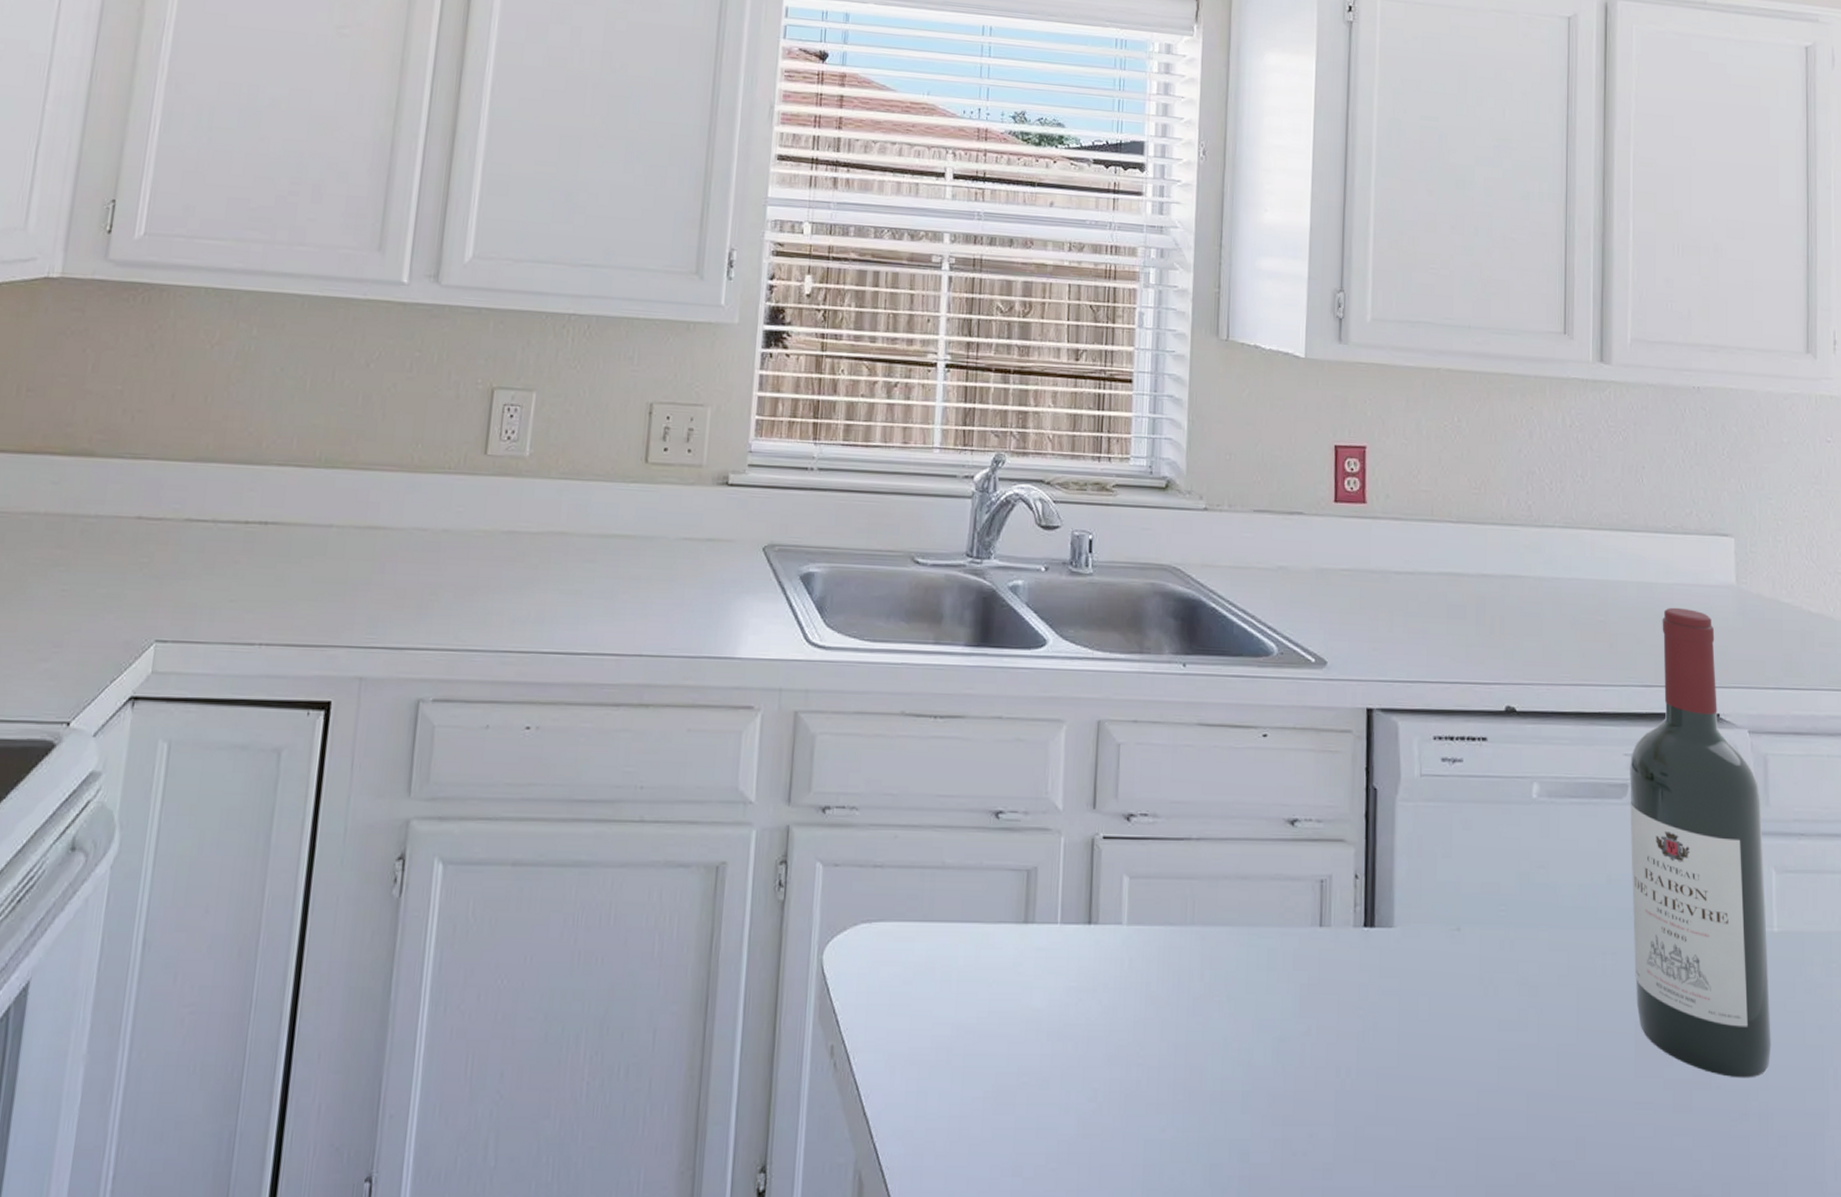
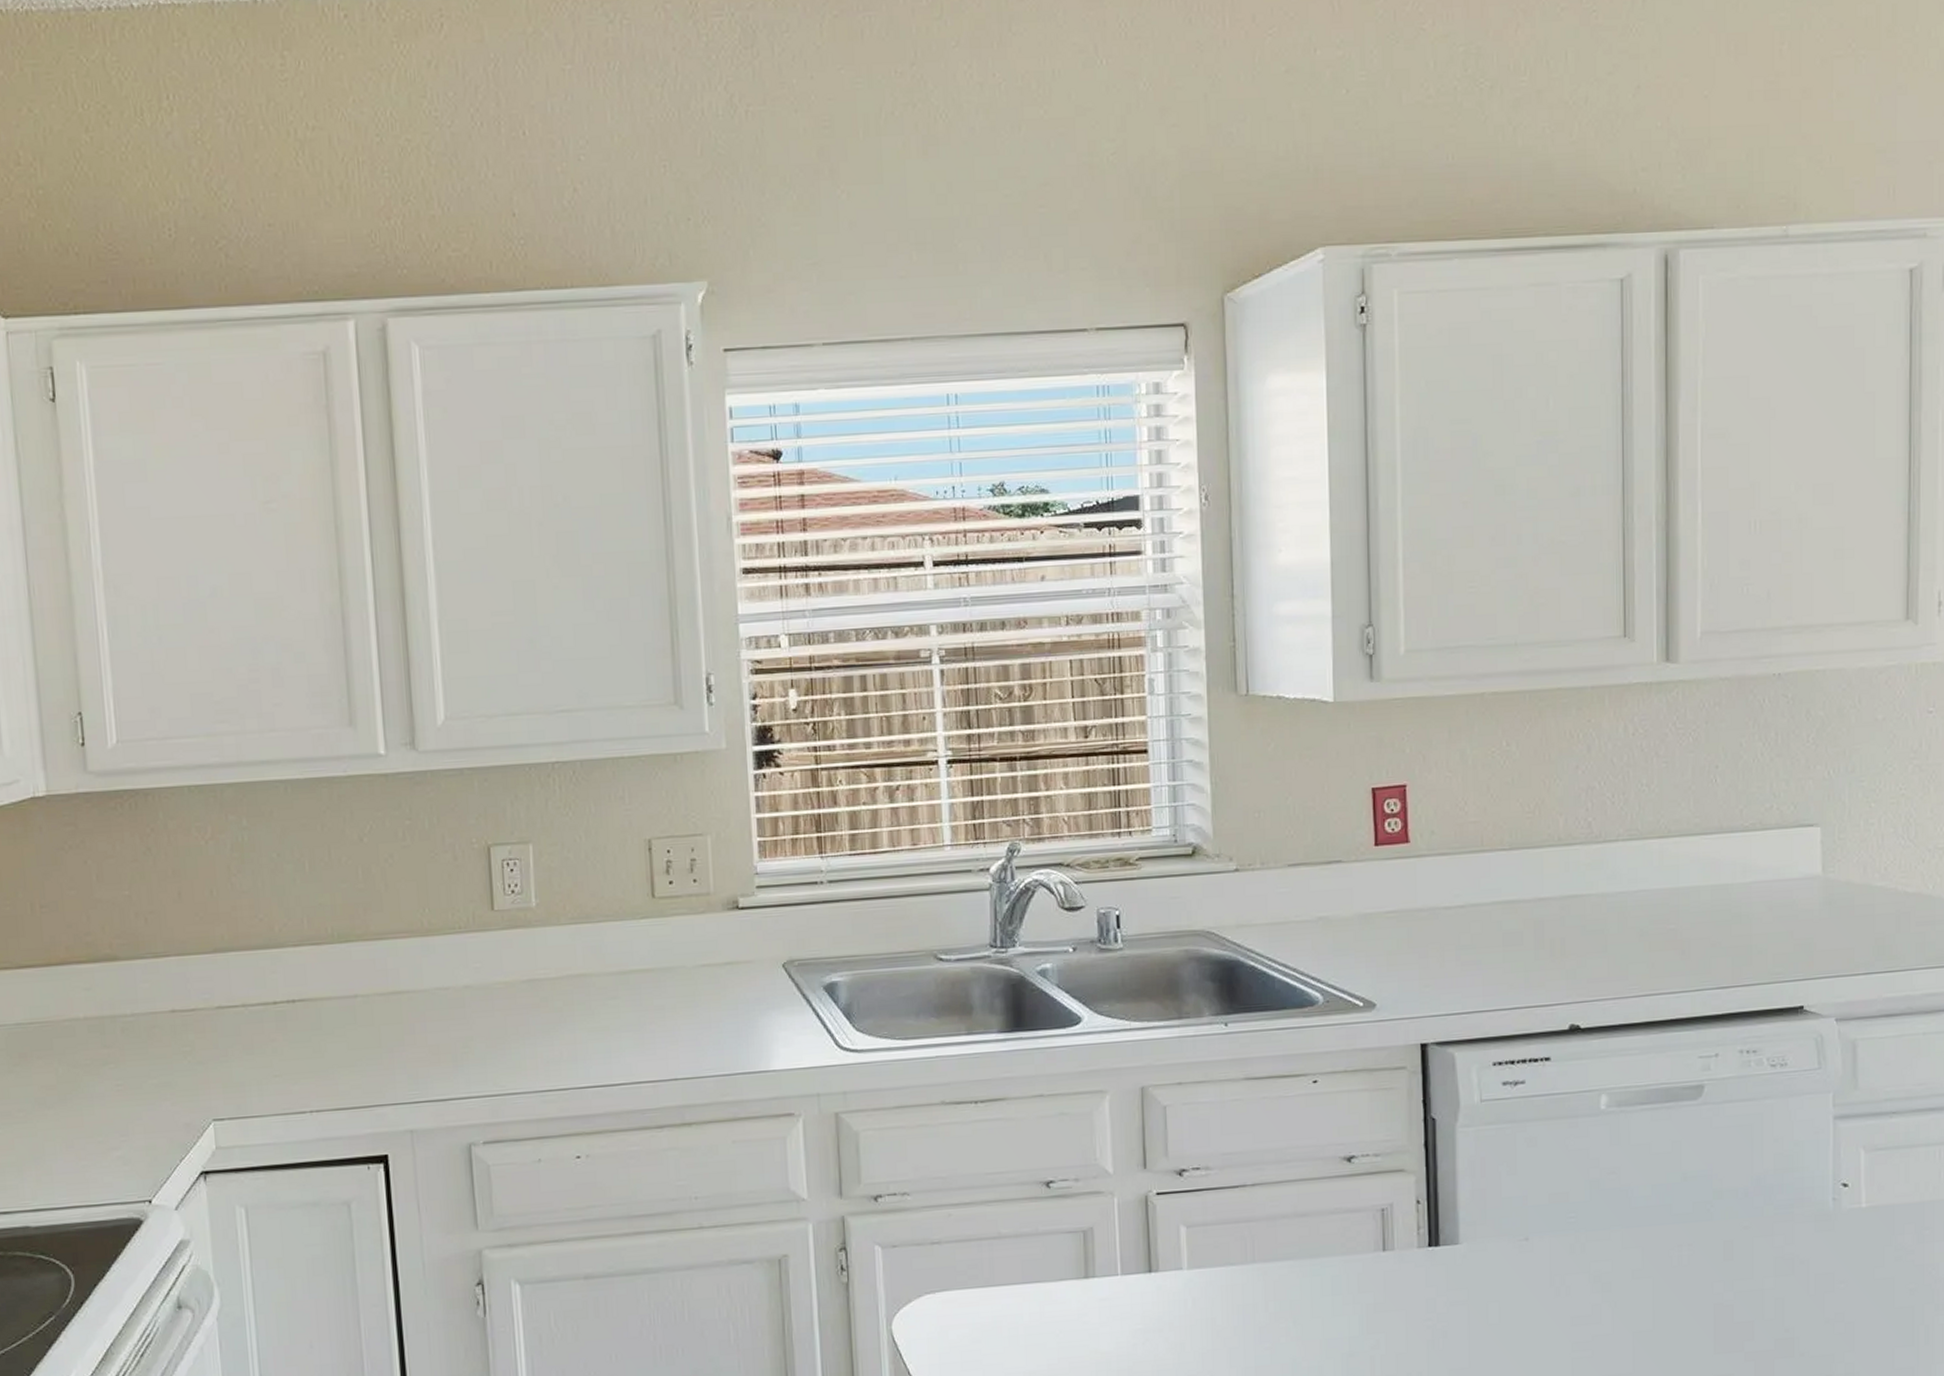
wine bottle: present [1629,607,1771,1078] -> none [1704,905,1858,1345]

